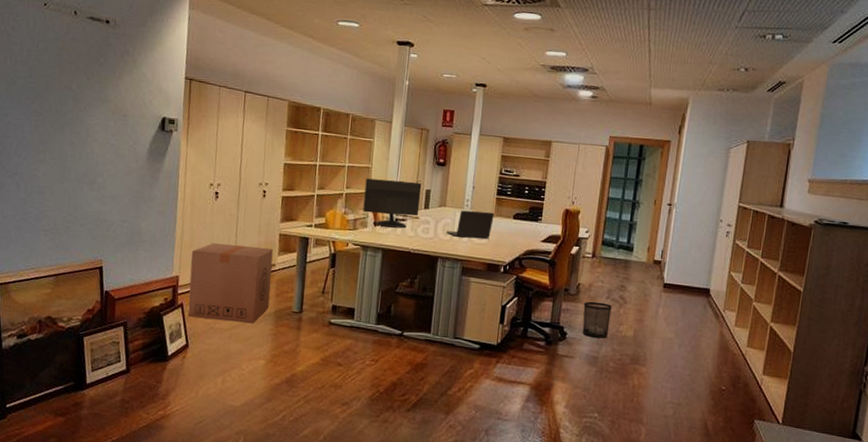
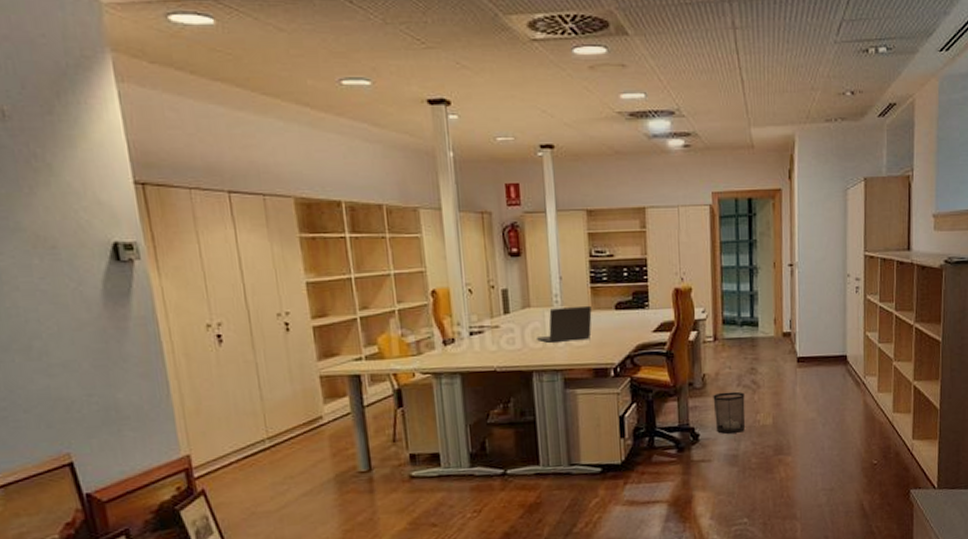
cardboard box: present [187,243,273,323] -> none [200,396,325,506]
computer monitor: present [363,178,422,229] -> none [421,281,498,345]

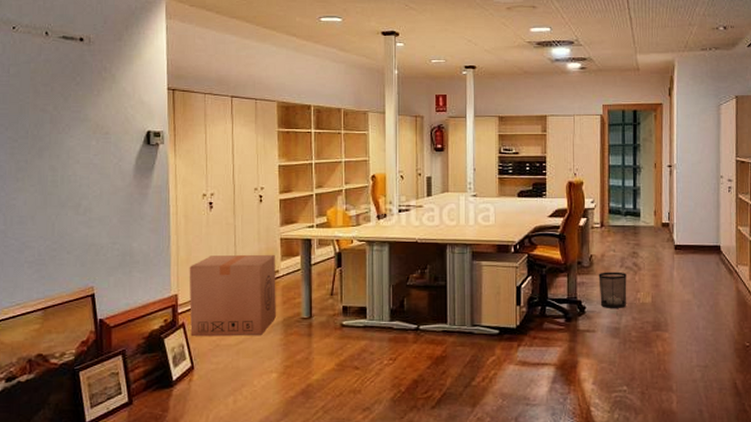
cardboard box: none [200,396,325,506] -> present [189,254,276,337]
laptop: present [537,305,592,343] -> none [452,192,498,221]

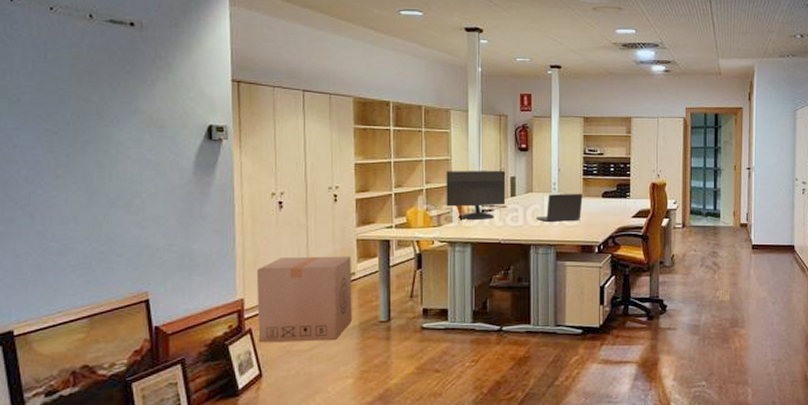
computer monitor: none [364,170,422,219] -> present [446,170,506,219]
laptop: none [452,192,498,221] -> present [536,193,583,222]
waste bin: present [598,272,627,308] -> none [680,271,707,306]

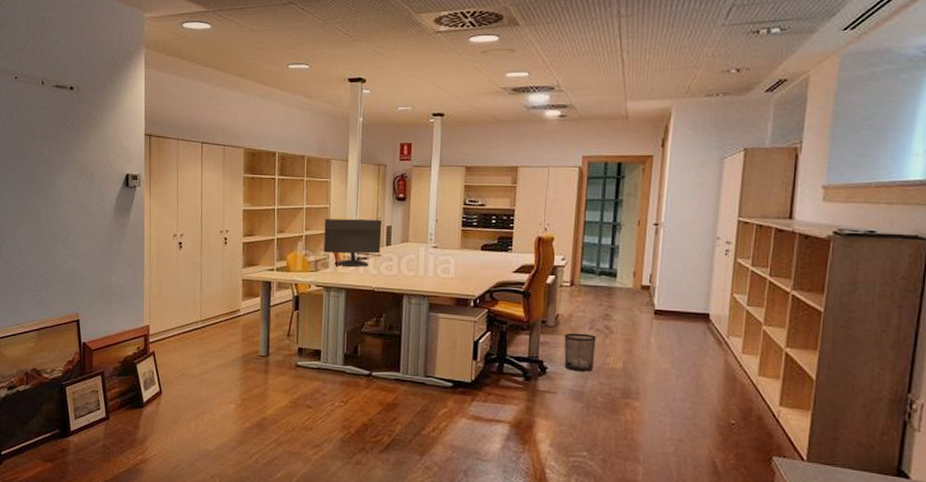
cardboard box: present [256,256,352,343] -> none [159,292,238,368]
laptop: present [536,193,583,222] -> none [411,244,460,273]
waste bin: none [680,271,707,306] -> present [564,333,596,372]

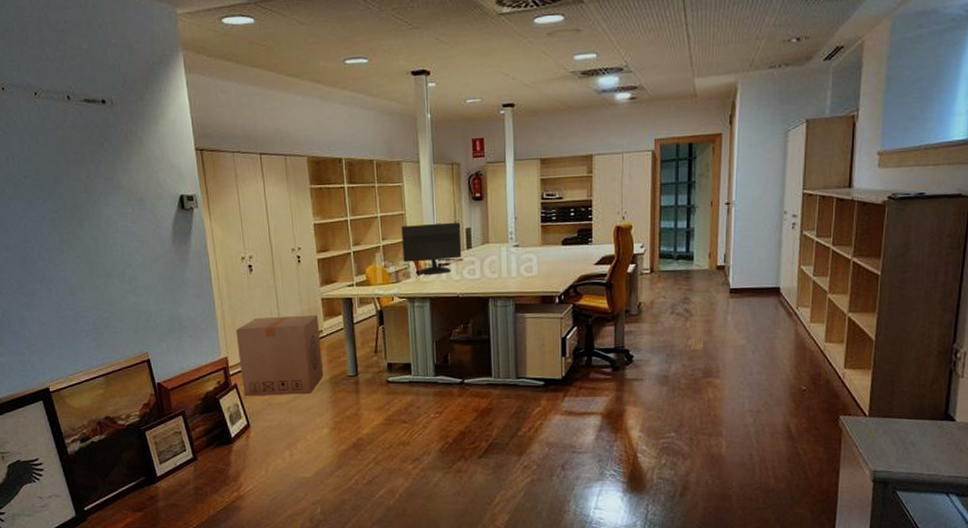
cardboard box: none [159,292,238,368] -> present [235,314,323,397]
waste bin: present [564,333,596,372] -> none [647,318,677,356]

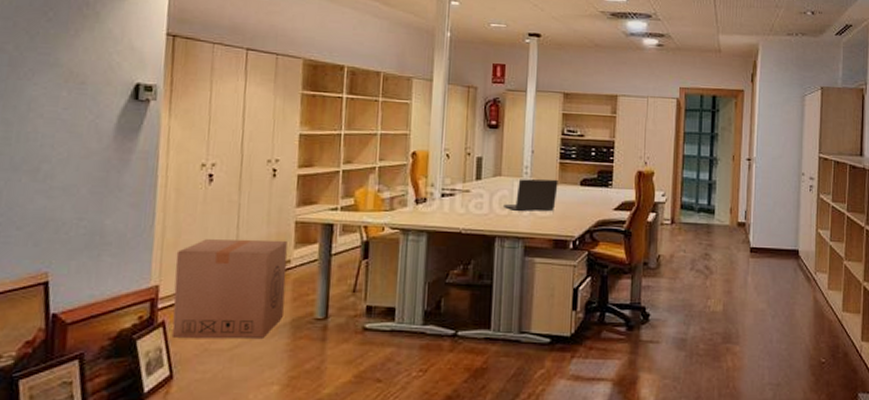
computer monitor: present [401,222,462,275] -> none [401,147,472,205]
laptop: none [494,241,541,273] -> present [504,179,558,212]

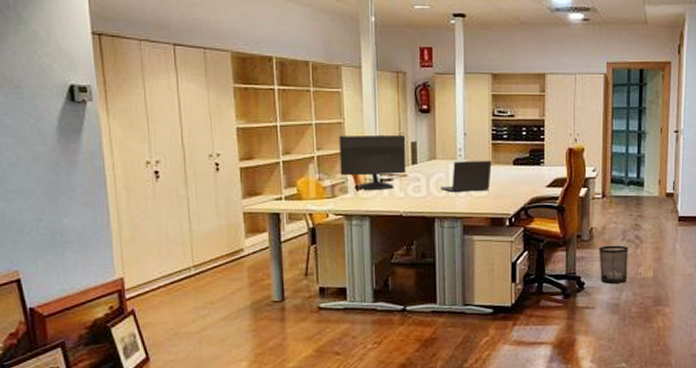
cardboard box: present [171,239,287,339] -> none [135,230,243,325]
computer monitor: none [401,147,472,205] -> present [339,134,407,190]
waste bin: none [666,275,697,316] -> present [599,245,628,284]

